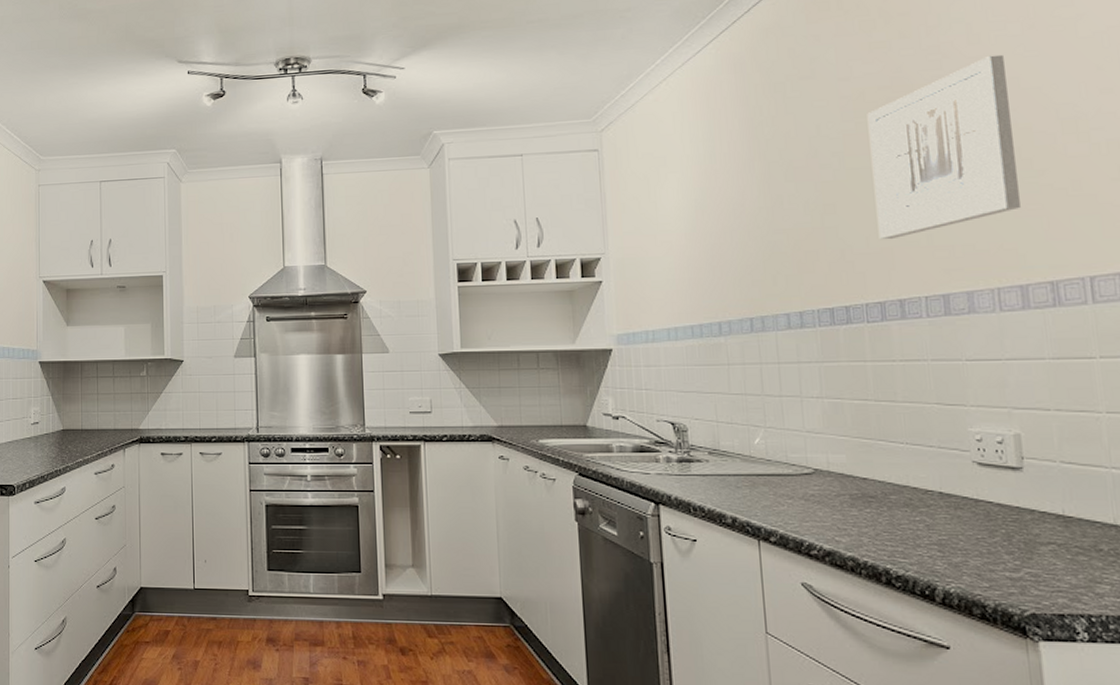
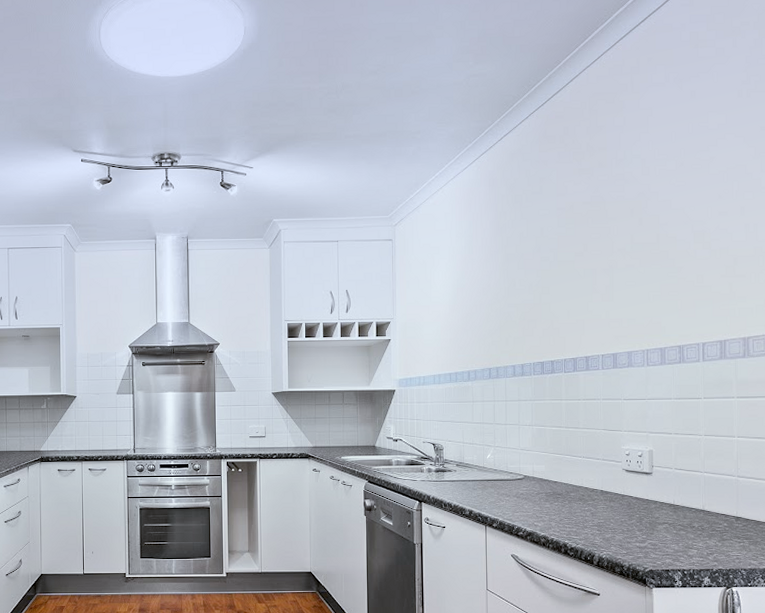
wall art: present [867,54,1021,240] -> none [574,183,665,314]

